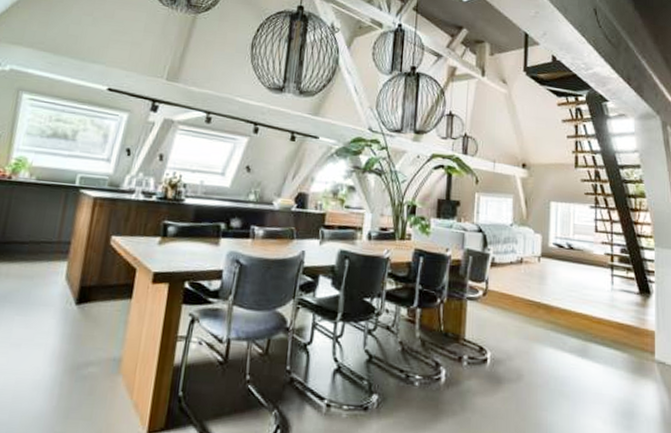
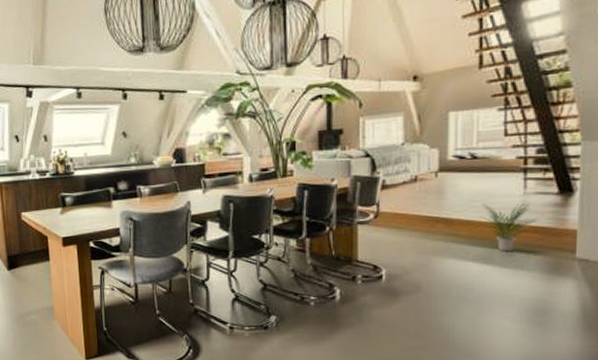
potted plant: none [576,294,625,347] -> present [480,203,540,252]

